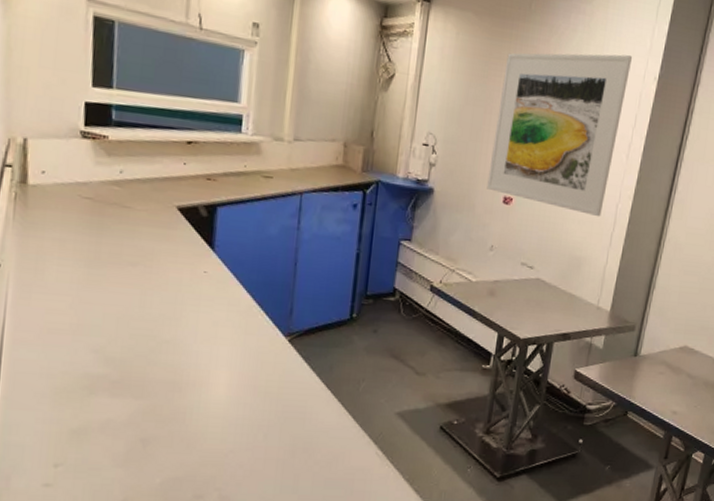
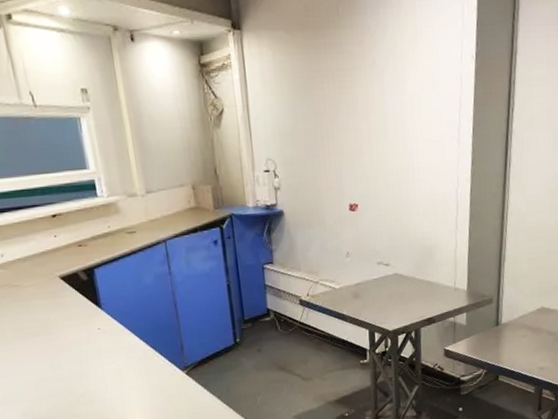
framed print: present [487,53,633,217] -> none [325,38,447,205]

